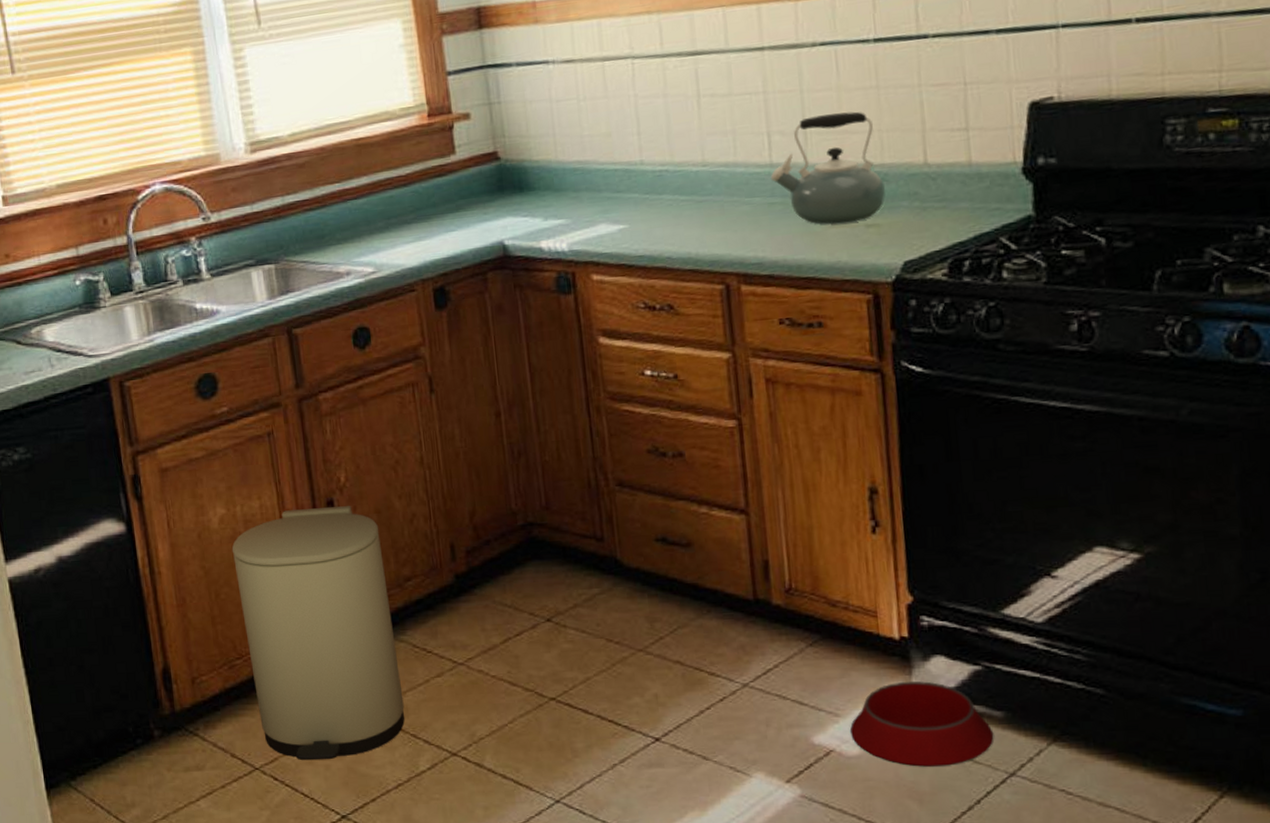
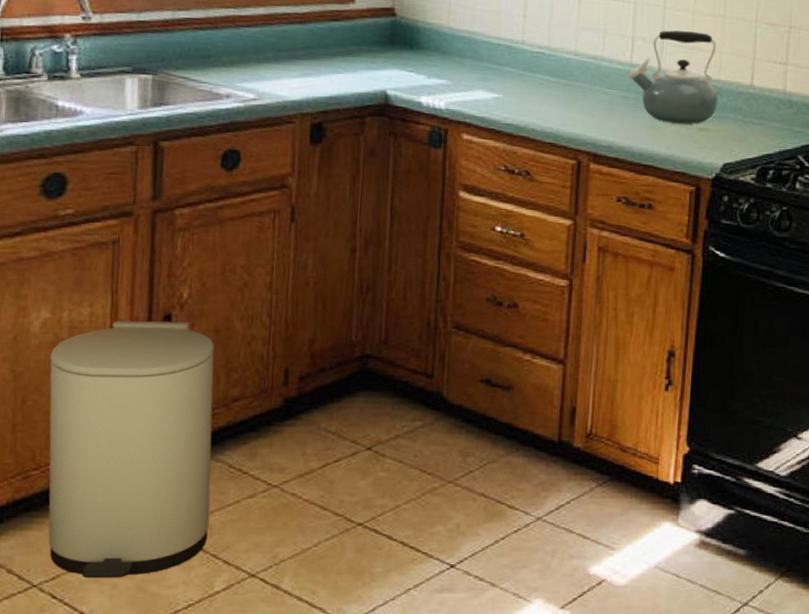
pet bowl: present [849,680,994,767] -> none [621,520,736,596]

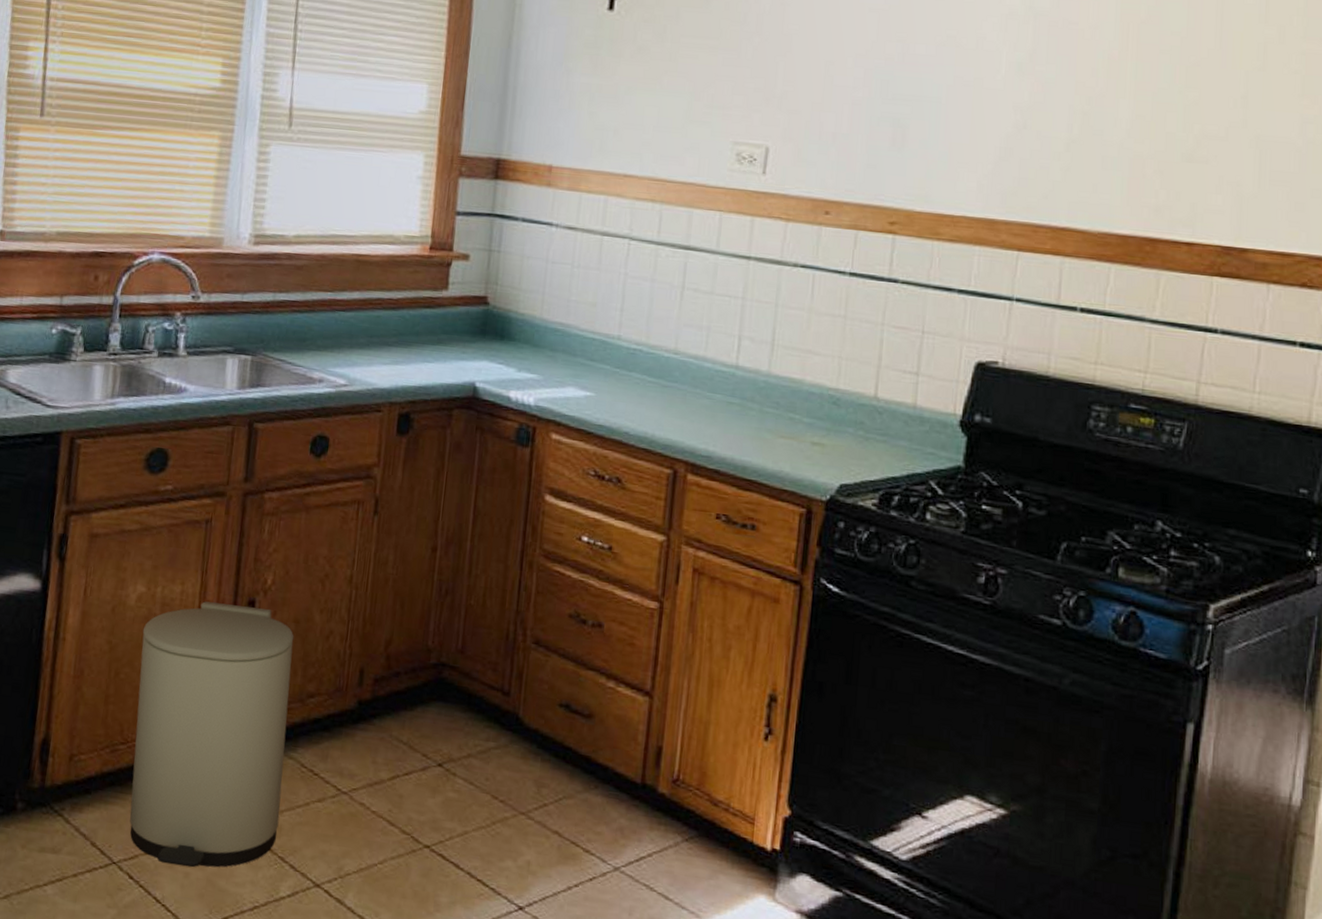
kettle: present [628,30,719,124] -> none [733,330,836,437]

